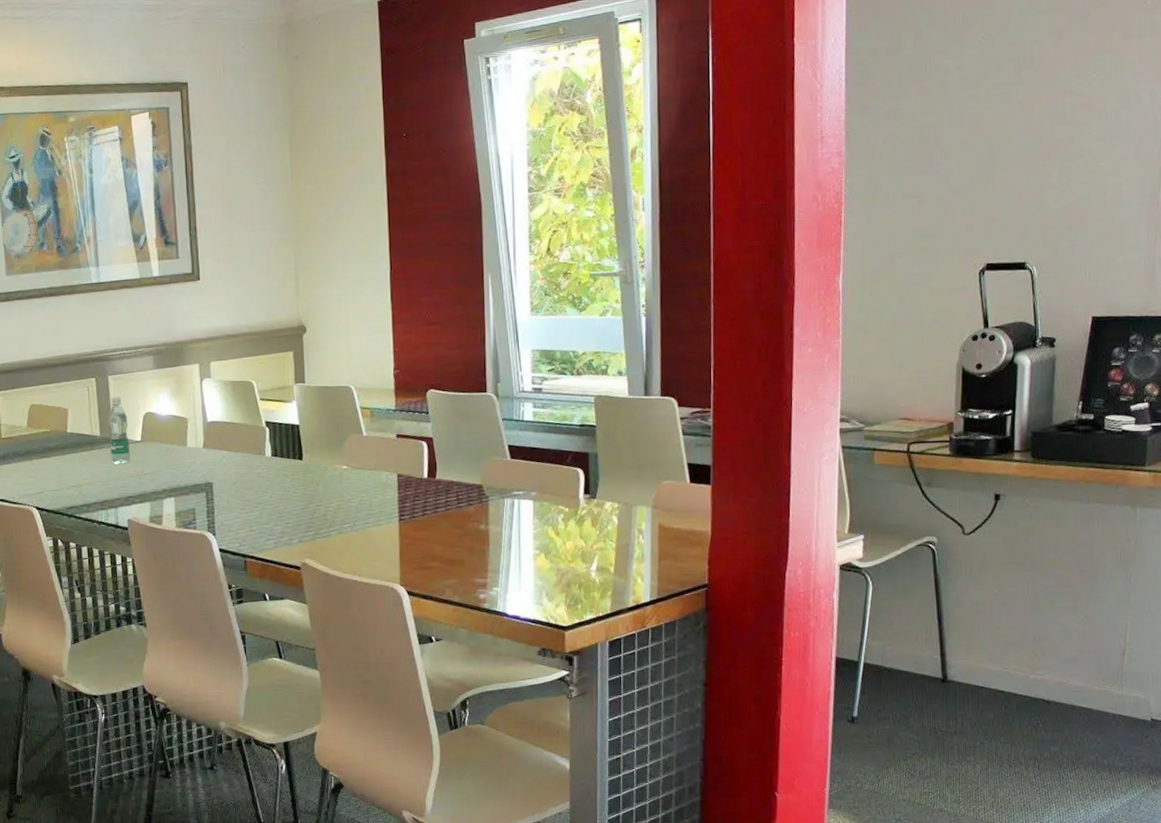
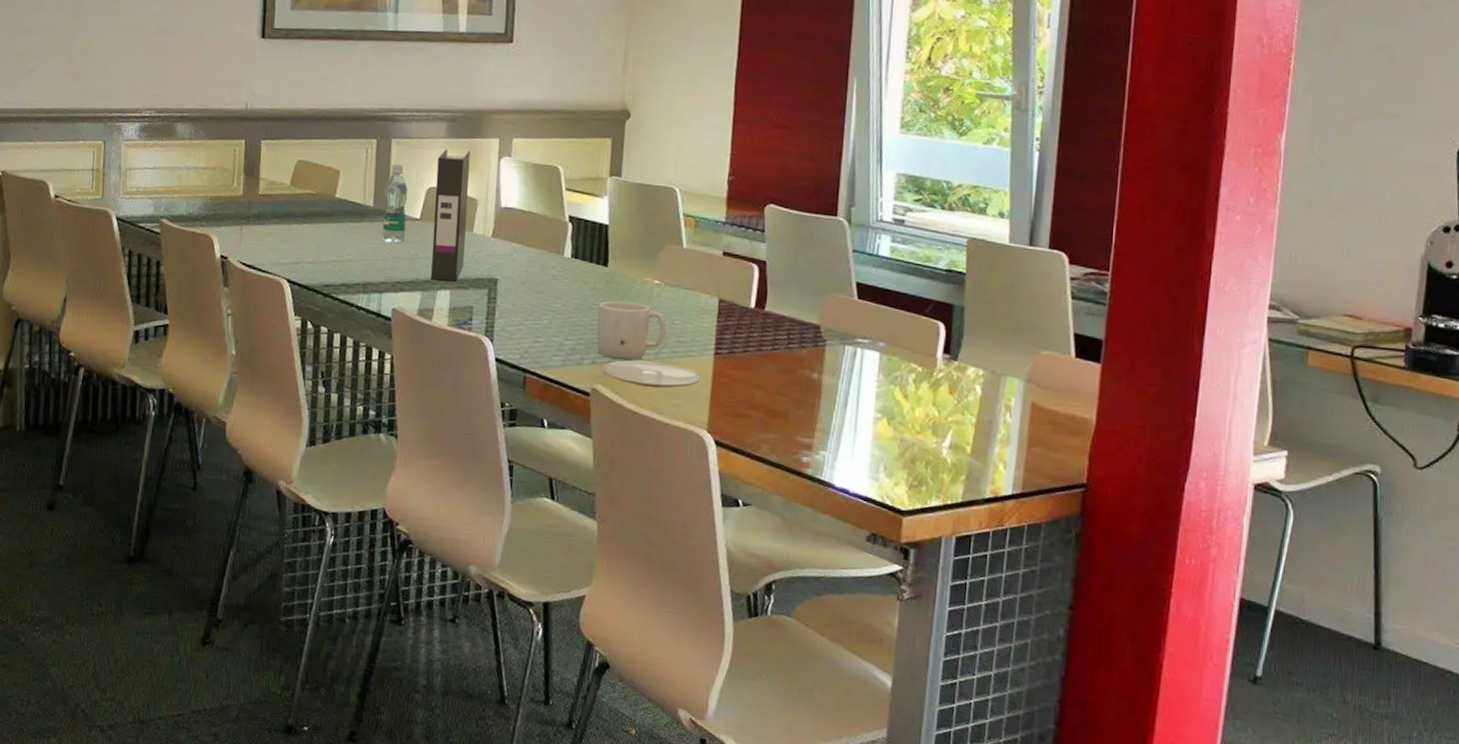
binder: none [149,377,183,491] -> present [431,149,471,282]
mug: none [299,486,357,536] -> present [597,300,666,360]
plate: none [308,533,391,555] -> present [601,360,703,388]

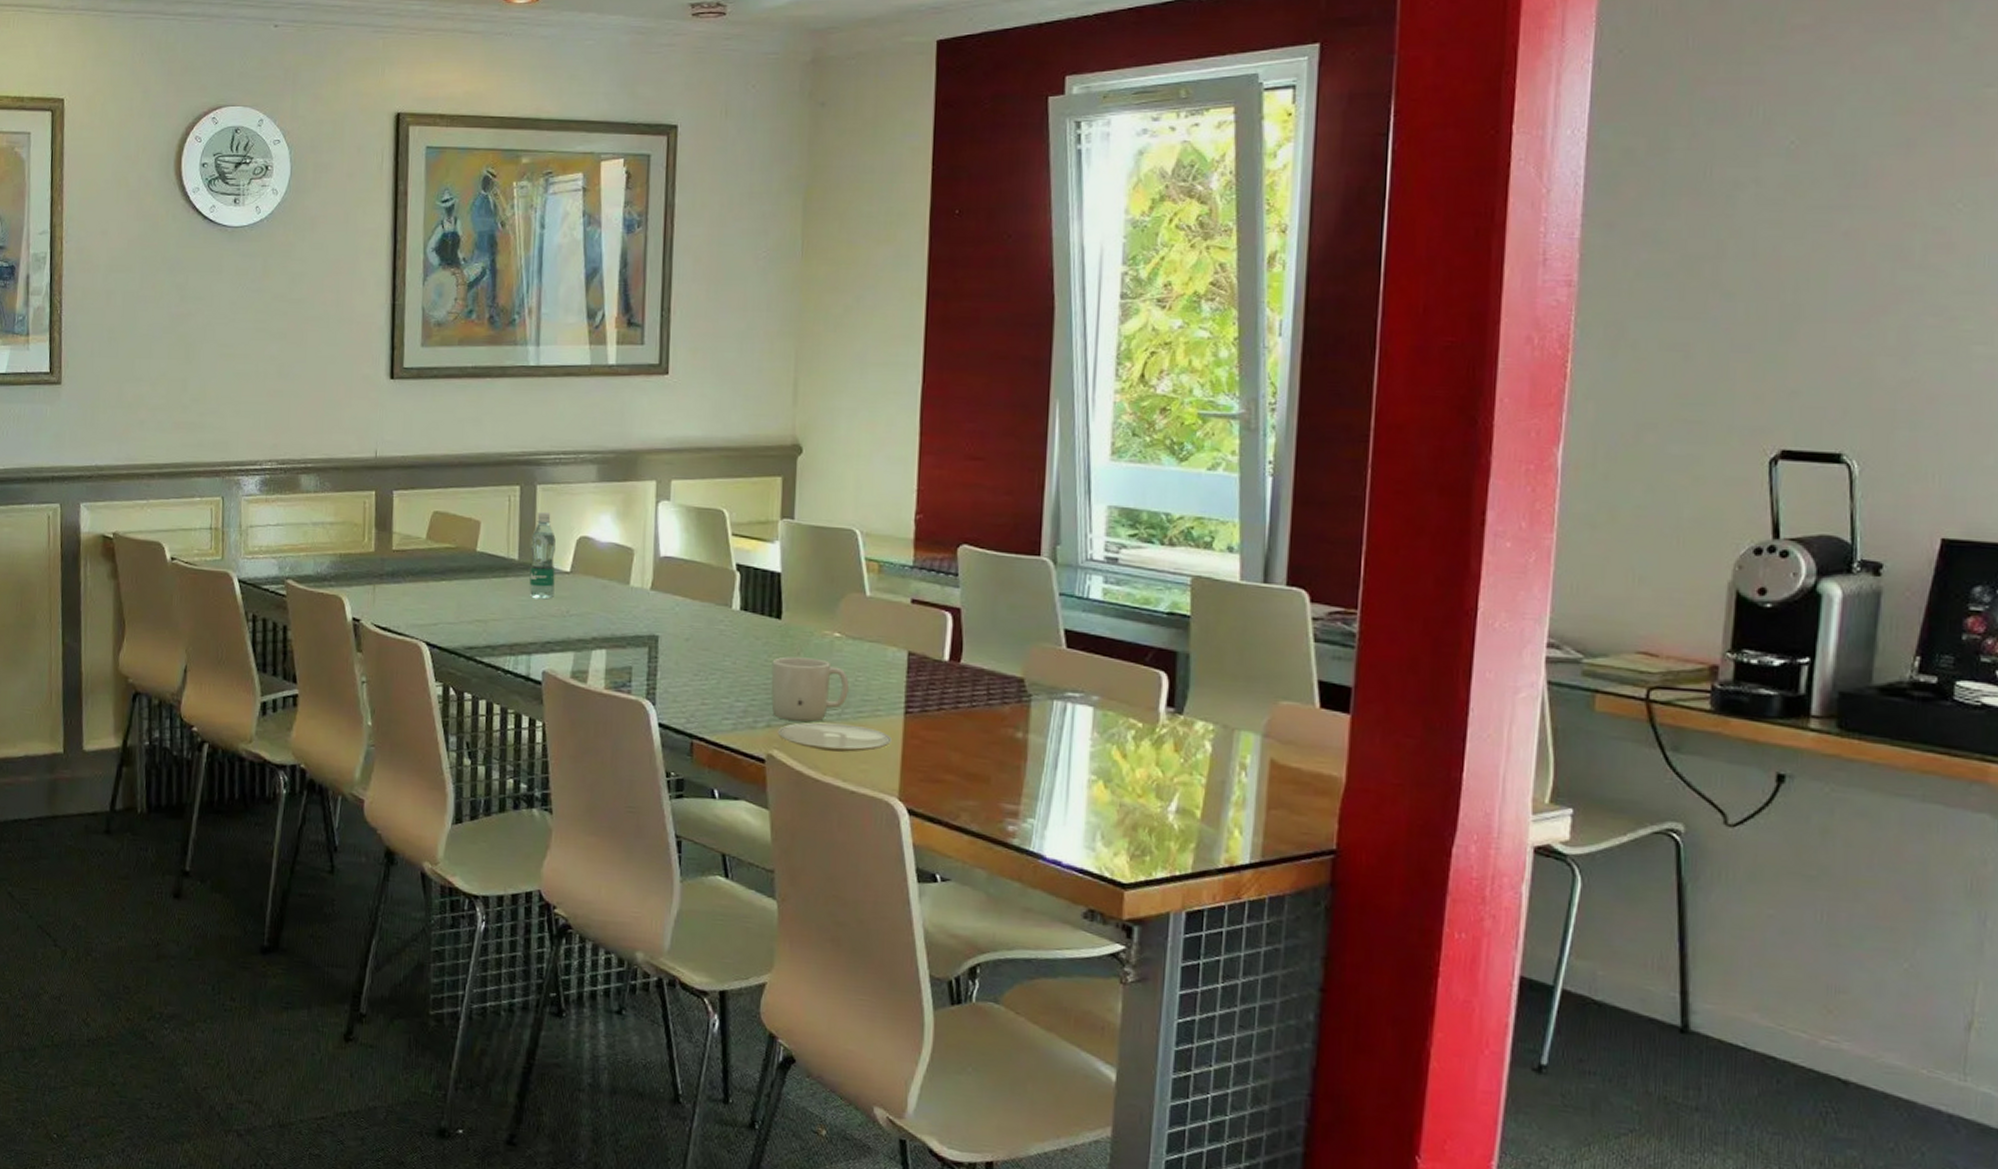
binder: present [431,149,471,282] -> none [584,494,625,640]

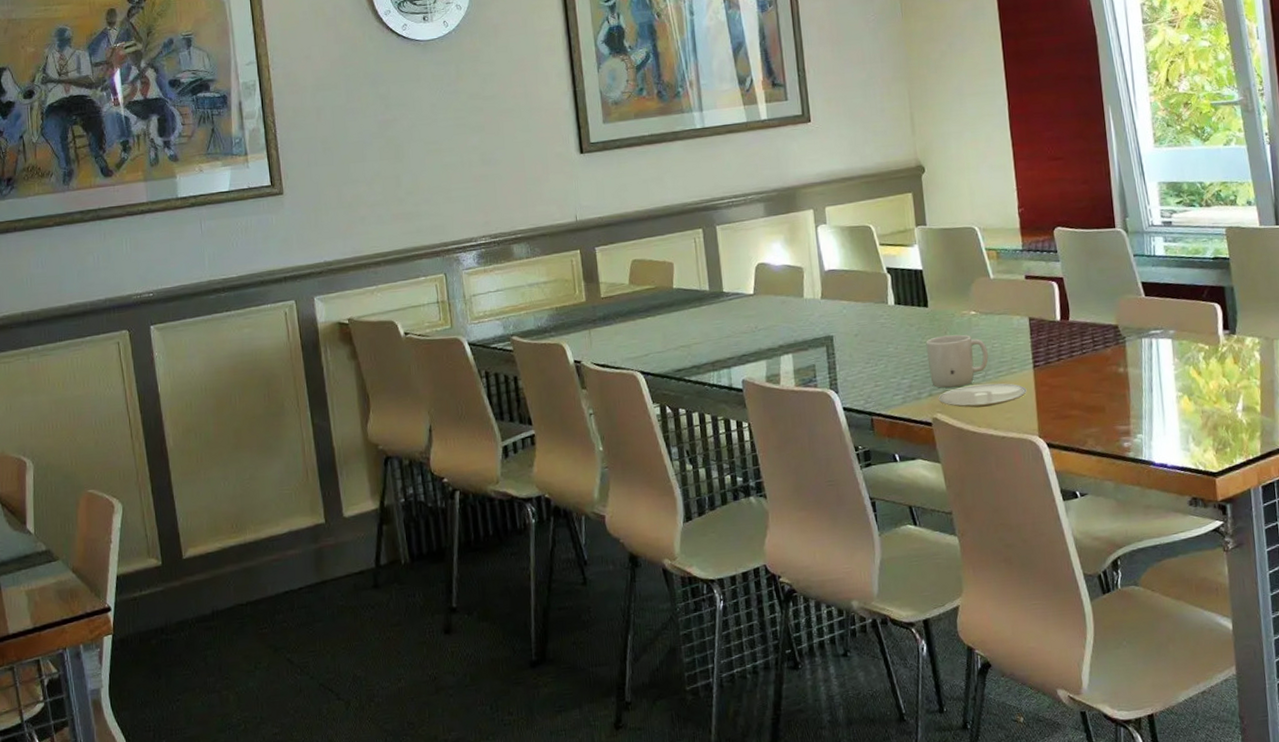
bottle: present [529,511,556,600] -> none [717,247,743,321]

